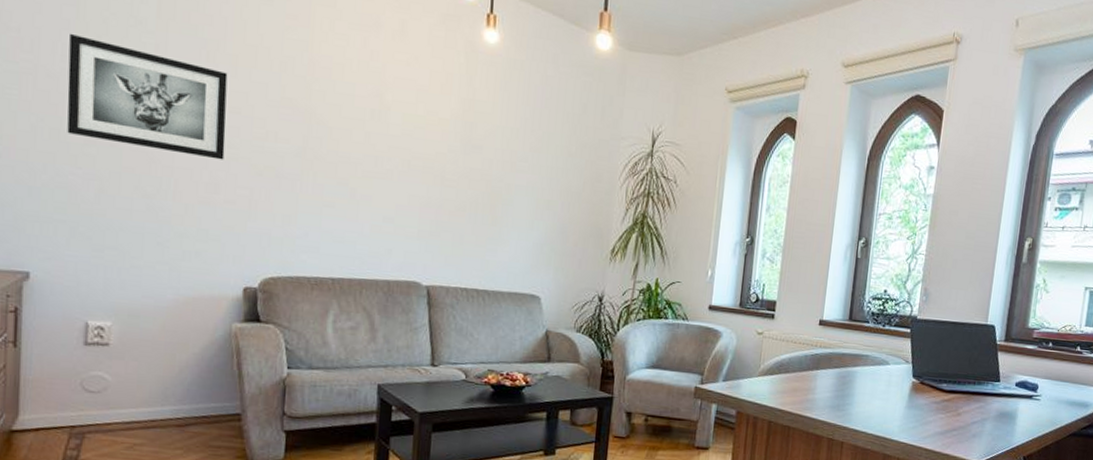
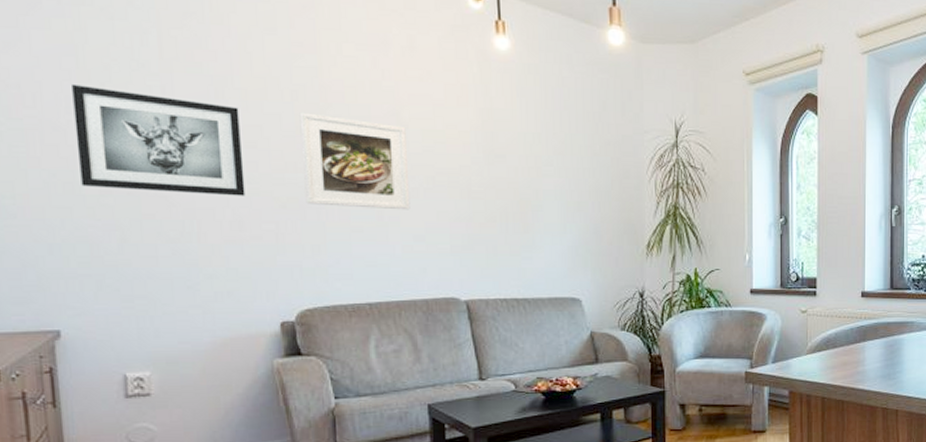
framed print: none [282,84,388,191] -> present [299,112,410,210]

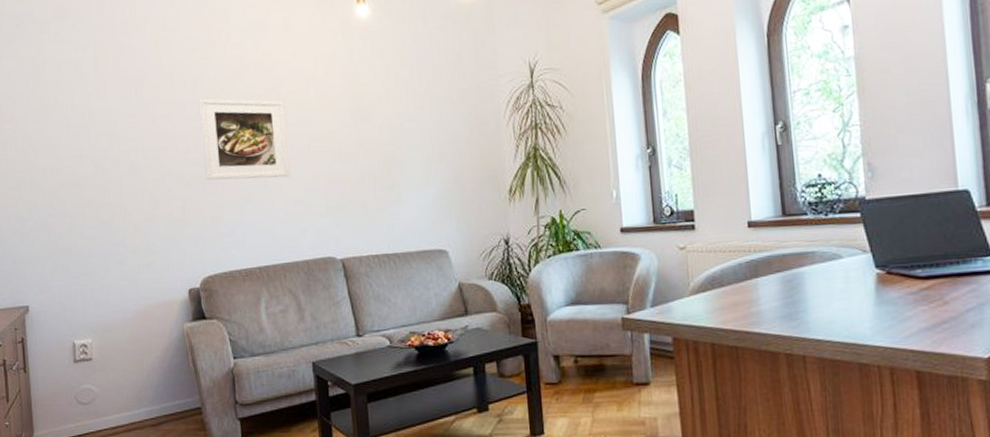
wall art: present [72,83,246,196] -> none [36,98,159,183]

